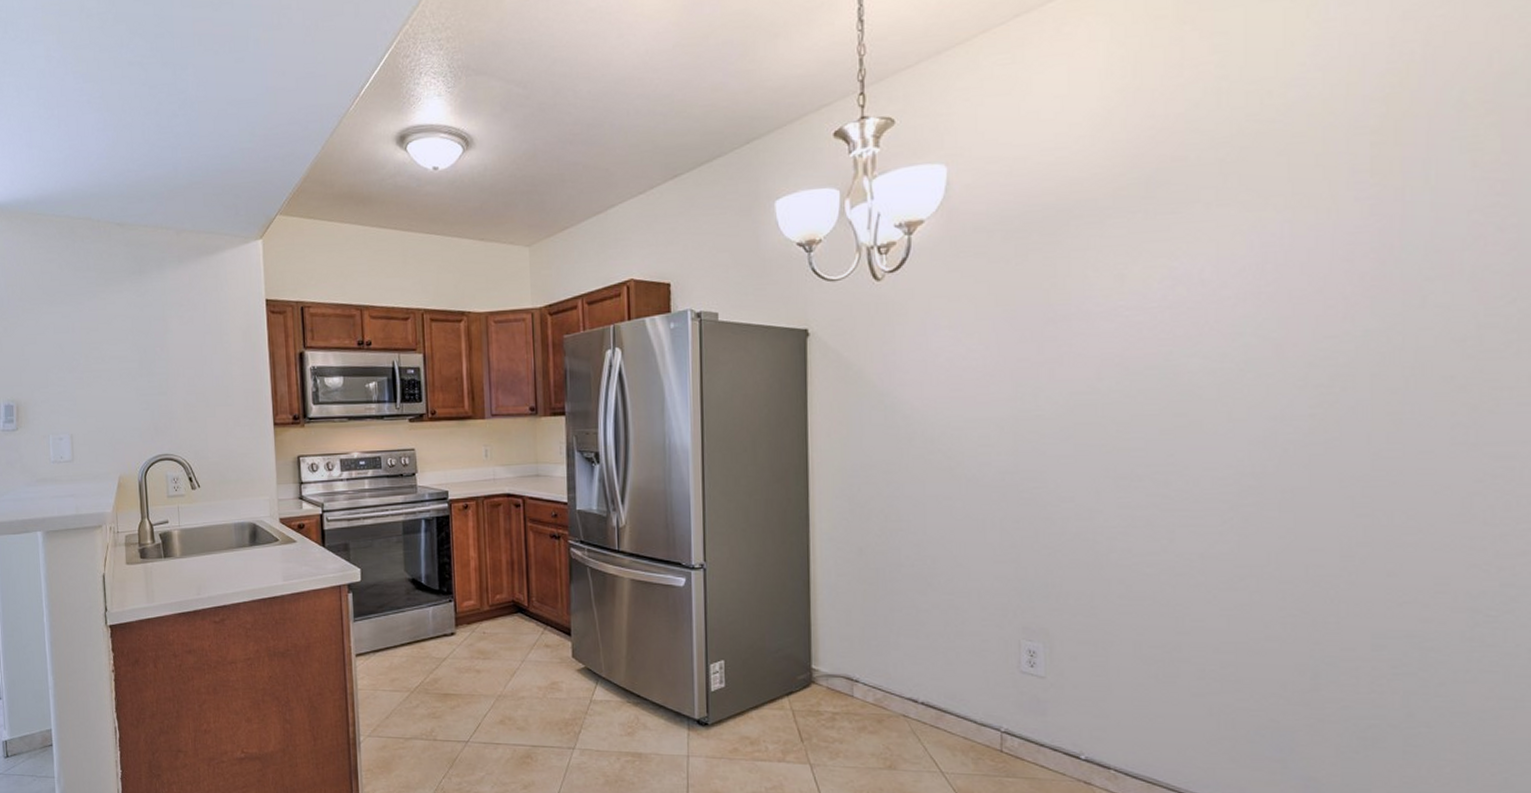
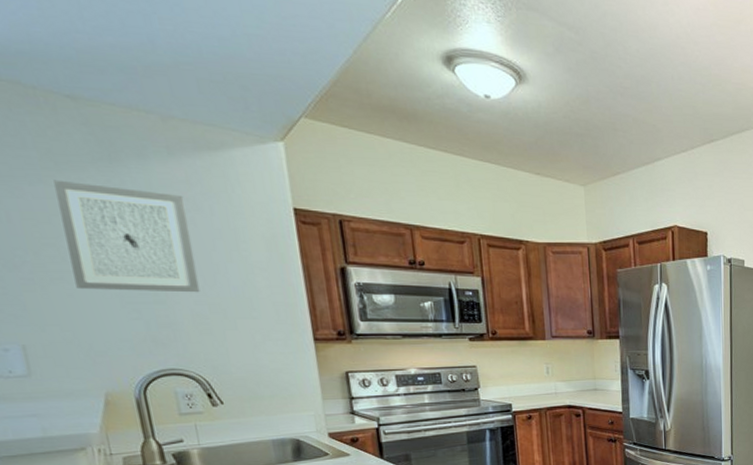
wall art: none [103,293,191,385] -> present [53,179,200,293]

